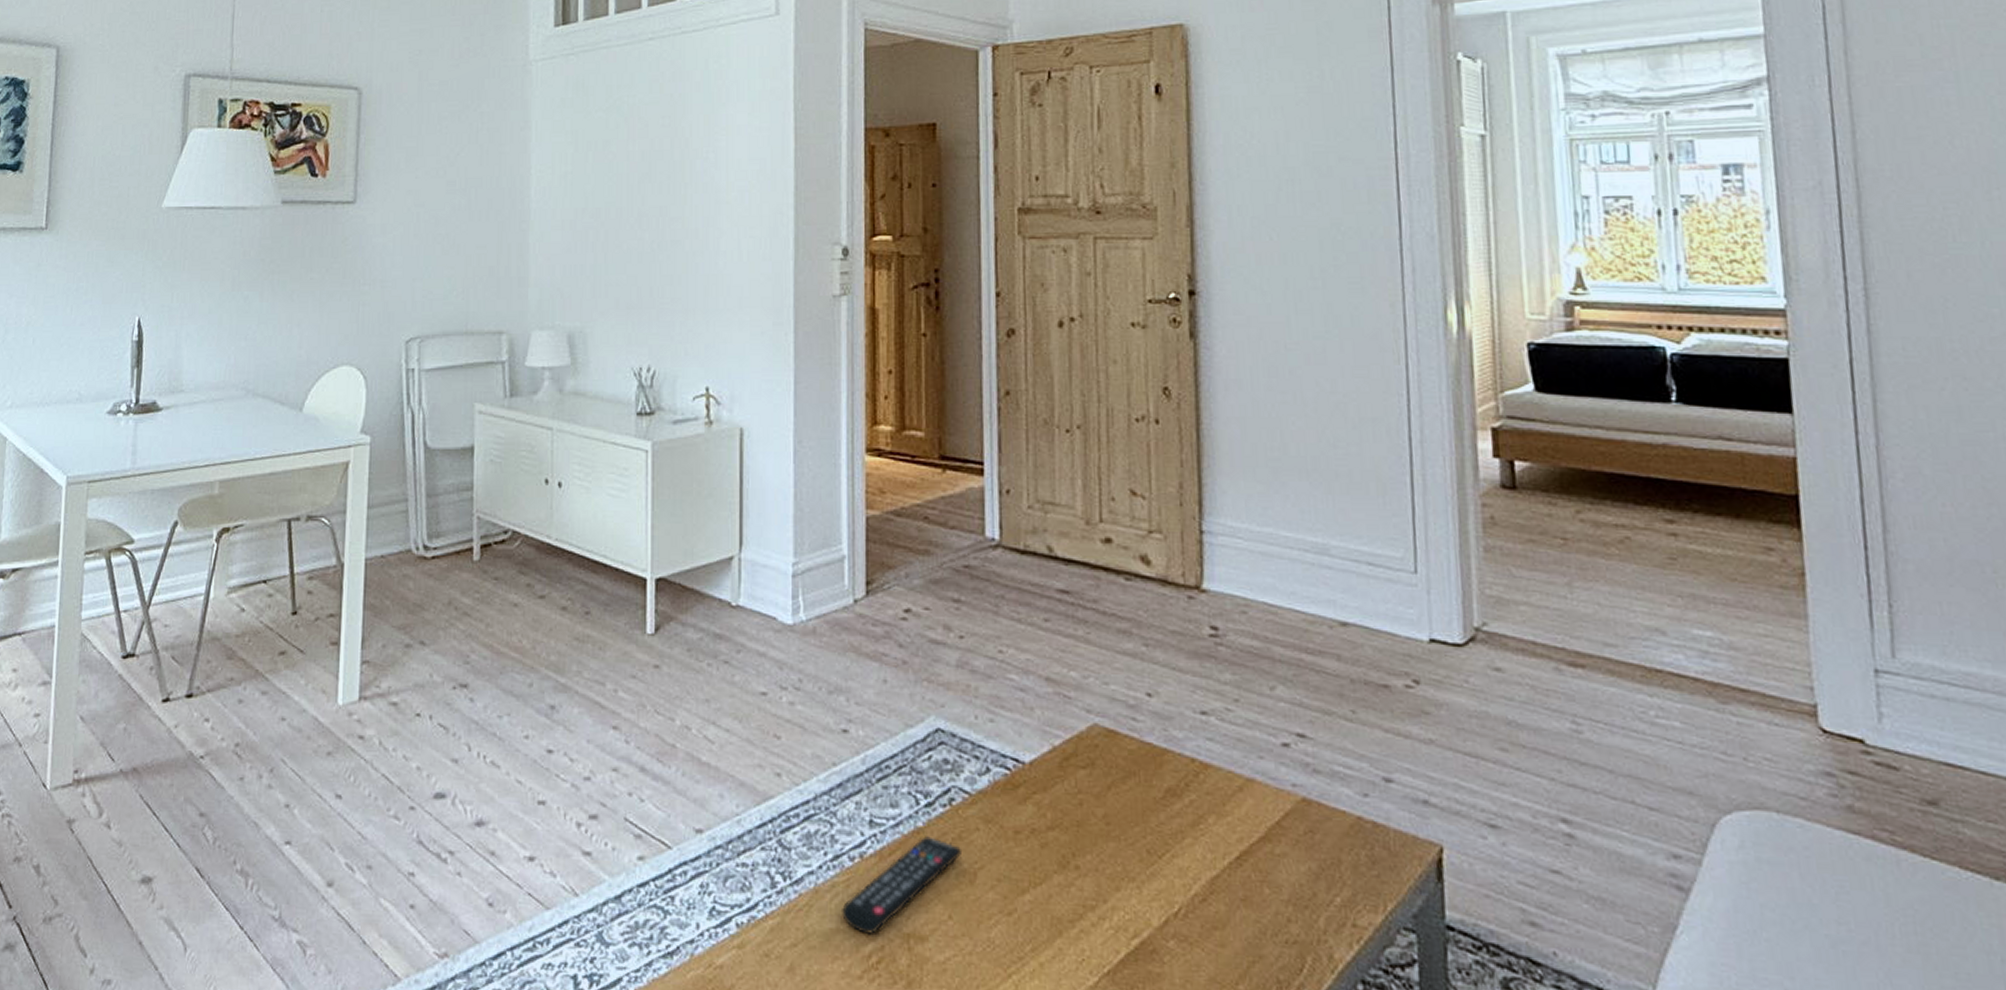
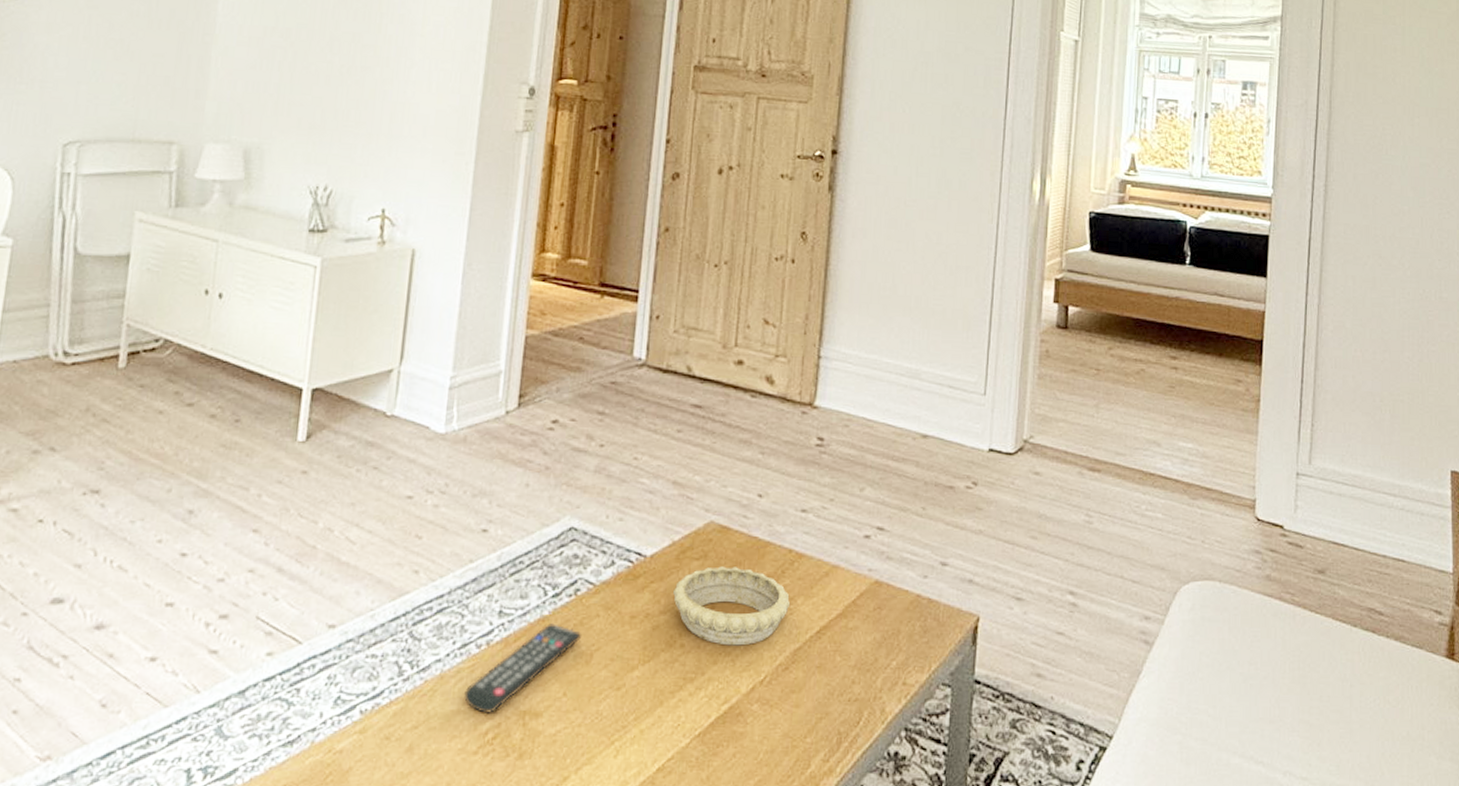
decorative bowl: none [1060,776,1201,871] -> present [673,566,791,646]

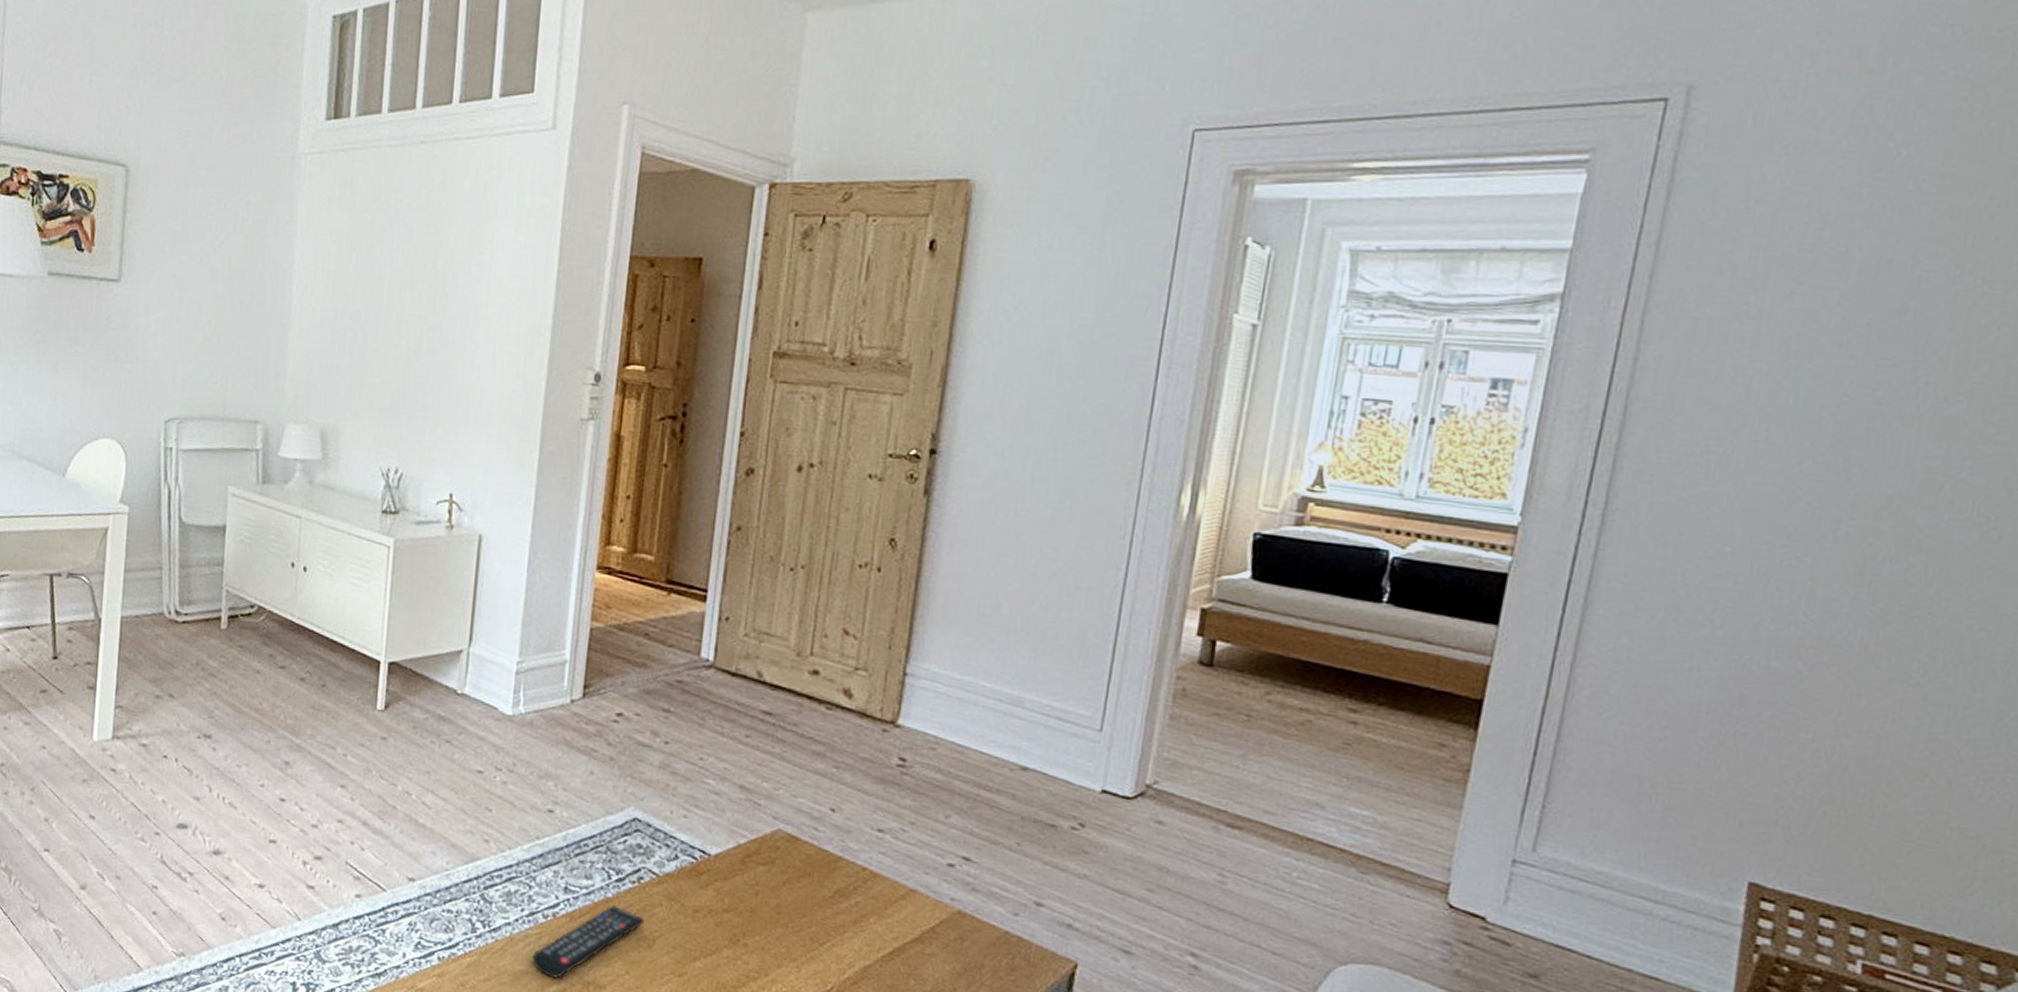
decorative bowl: present [673,566,791,646] -> none [737,874,862,955]

